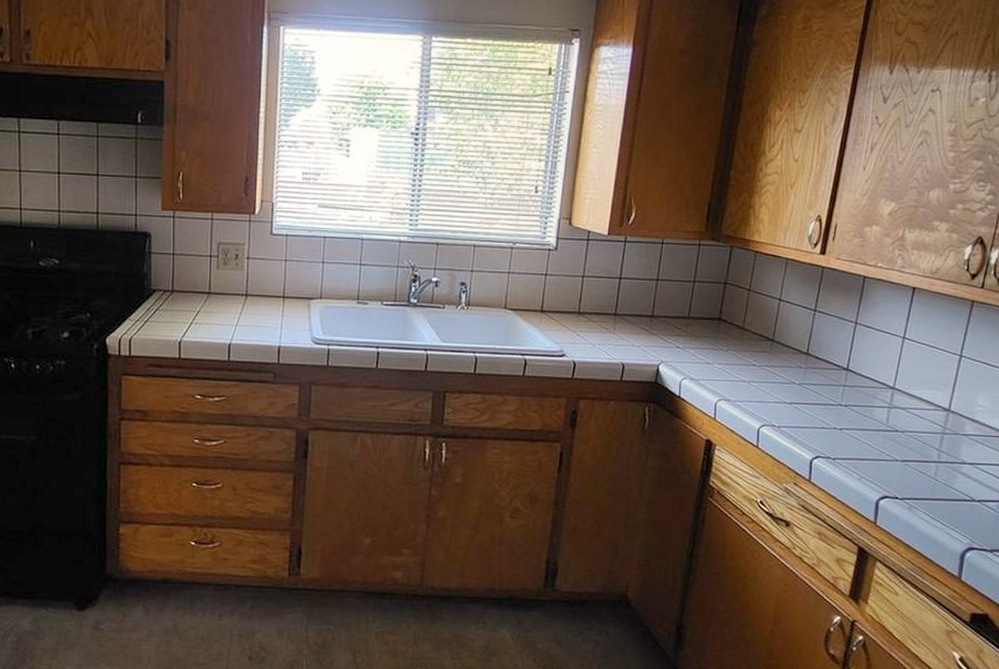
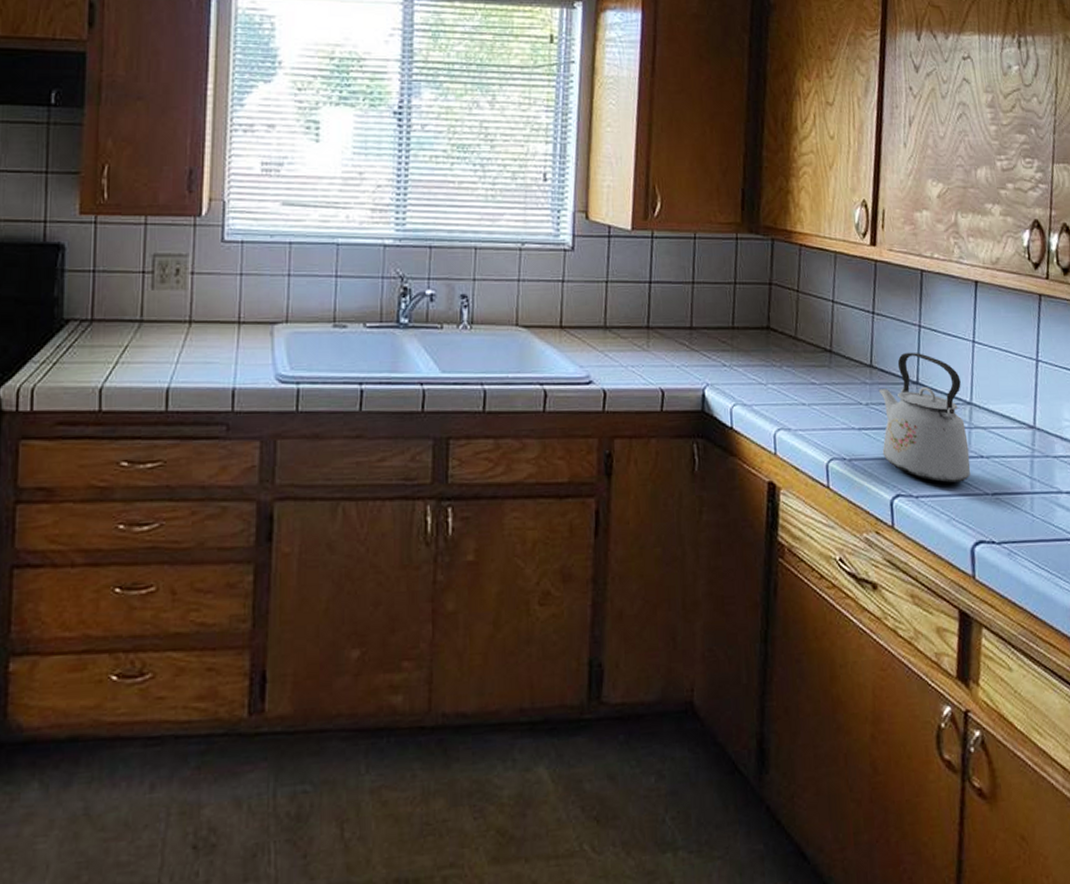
kettle: none [808,344,887,450] -> present [878,352,971,483]

